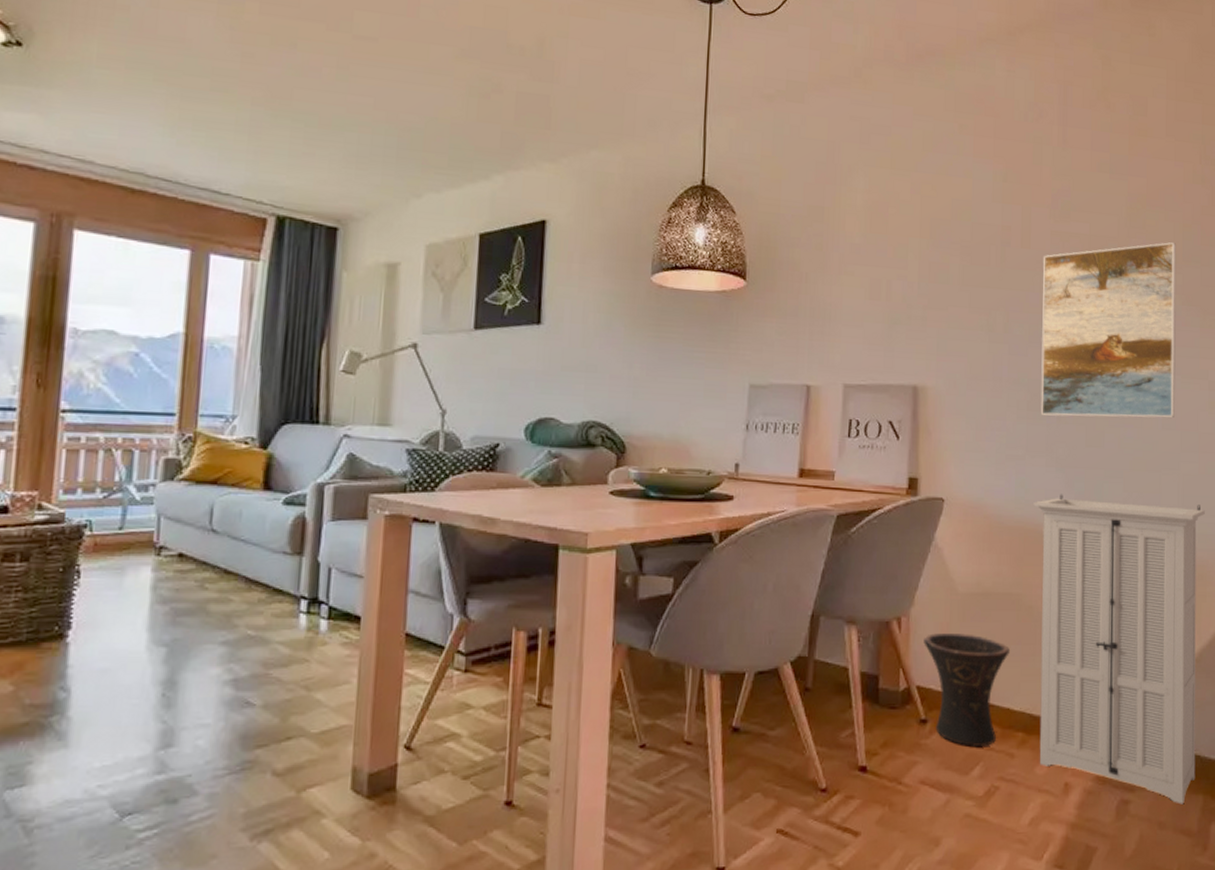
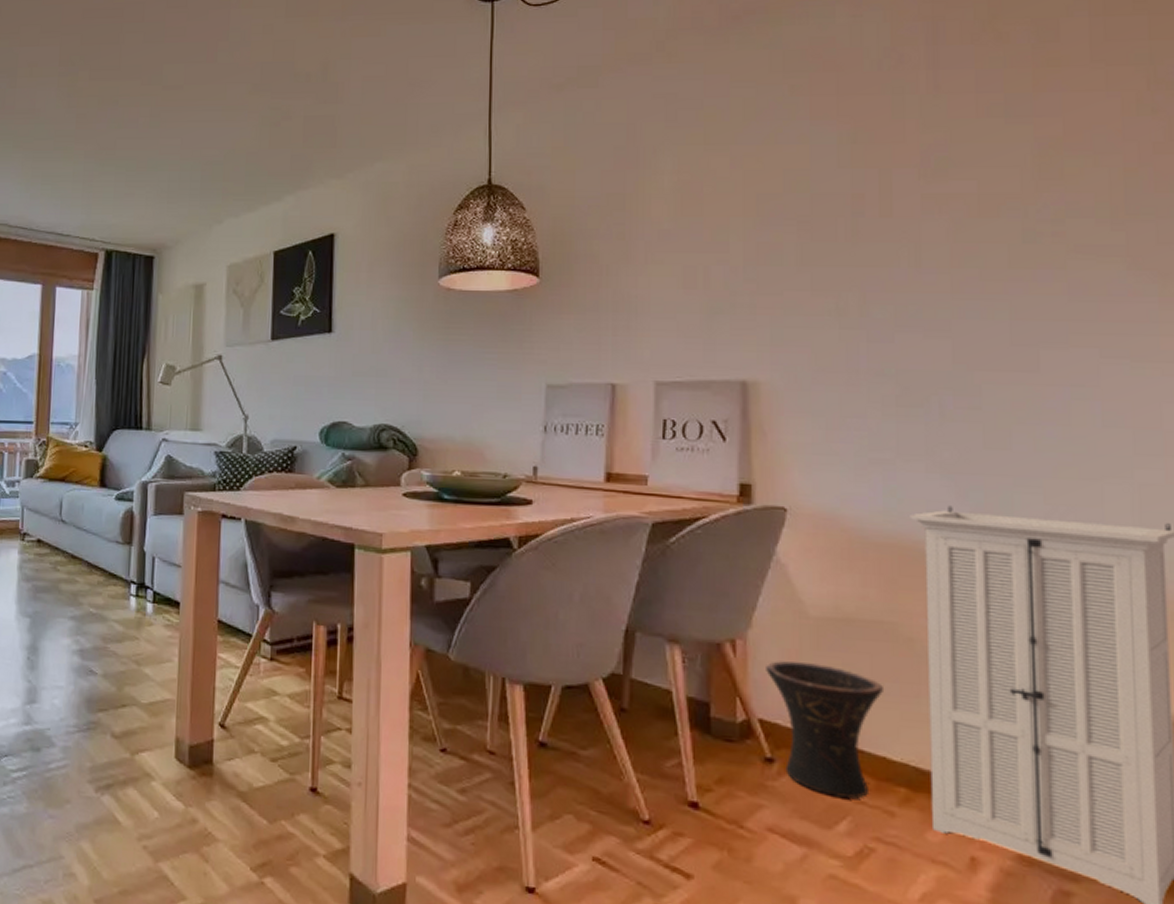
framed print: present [1040,241,1176,418] -> none [911,191,1122,413]

